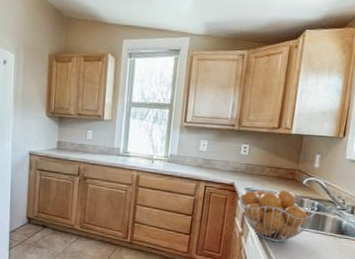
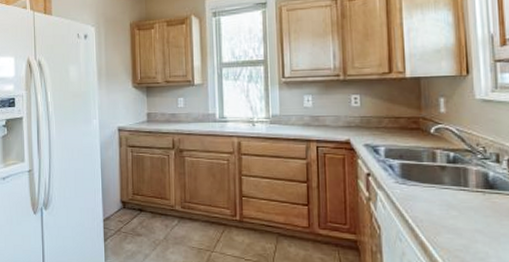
fruit basket: present [239,190,318,243] -> none [358,143,454,206]

